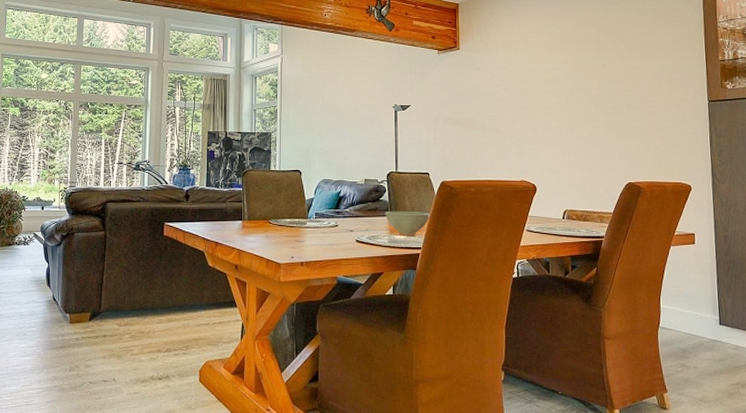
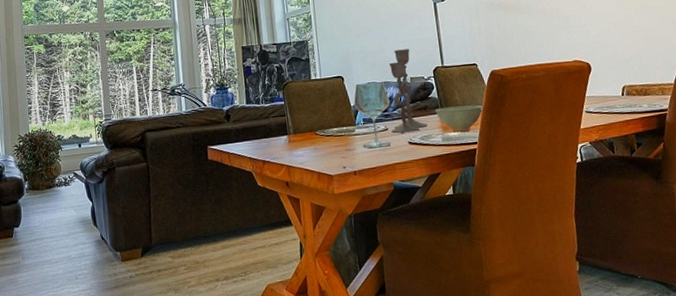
wine glass: none [308,179,343,242] -> present [353,81,392,149]
candlestick: none [341,151,376,231] -> present [388,48,427,133]

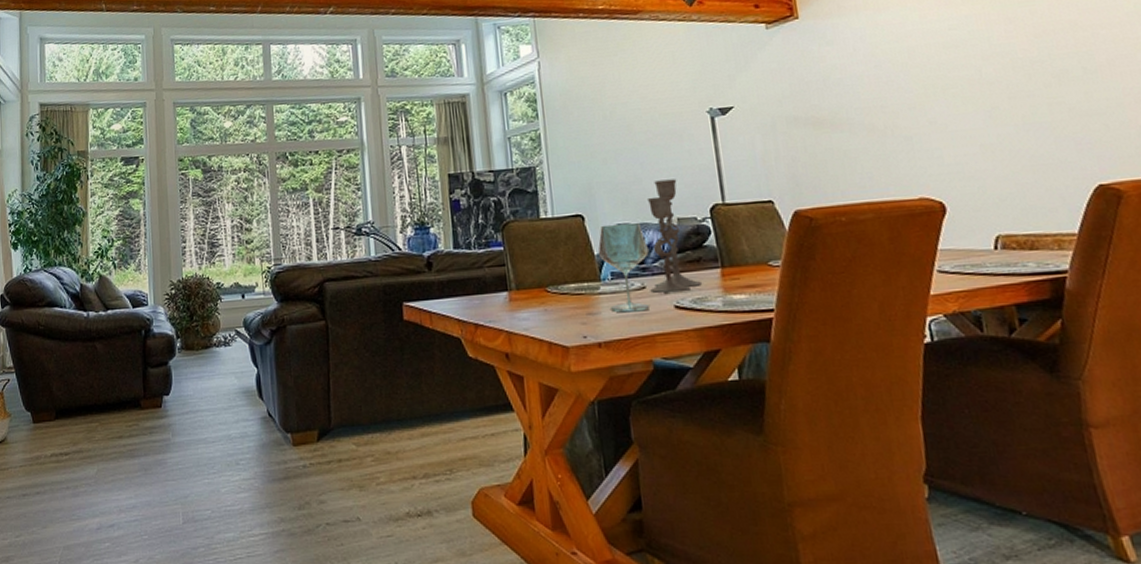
bowl: present [435,105,482,132] -> none [712,257,781,295]

